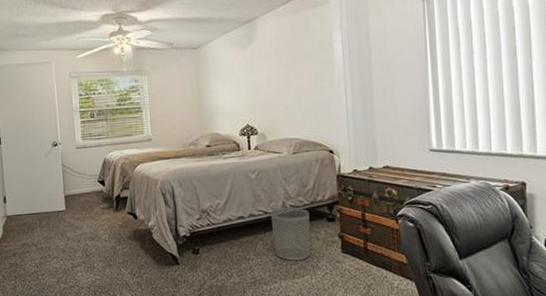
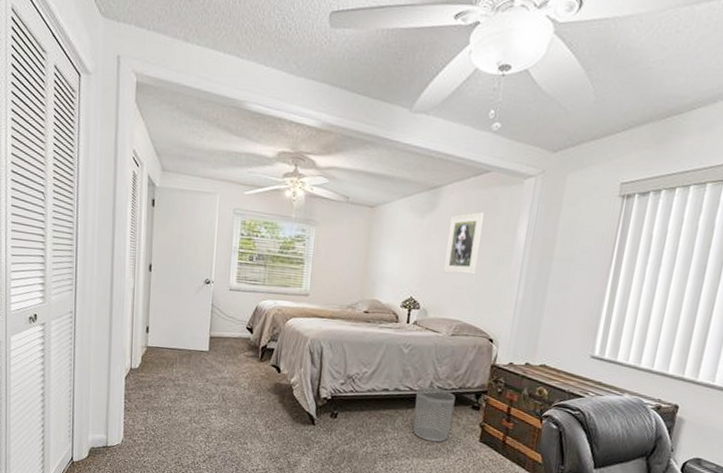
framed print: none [269,35,304,97] -> present [443,212,485,275]

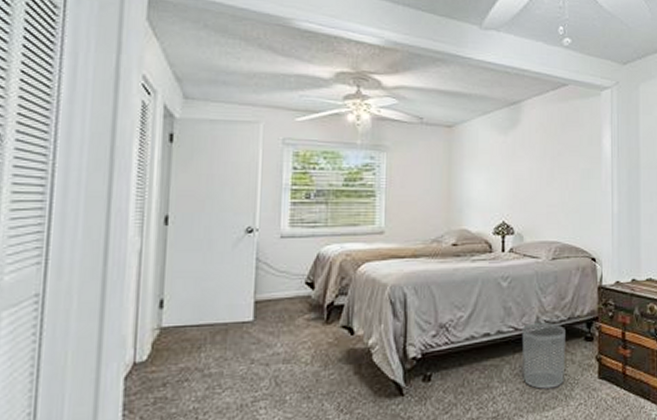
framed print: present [443,212,485,275] -> none [534,126,568,192]

